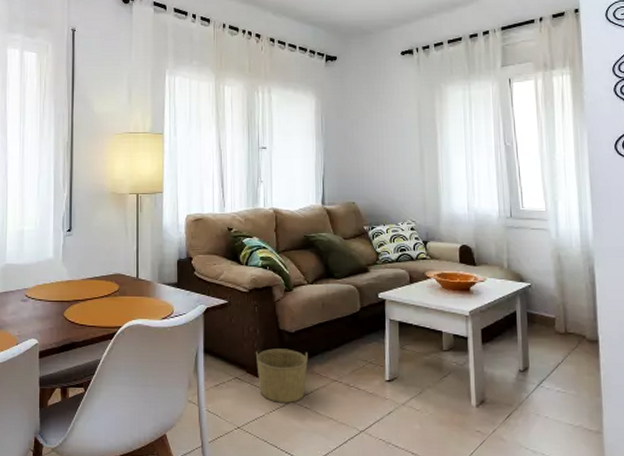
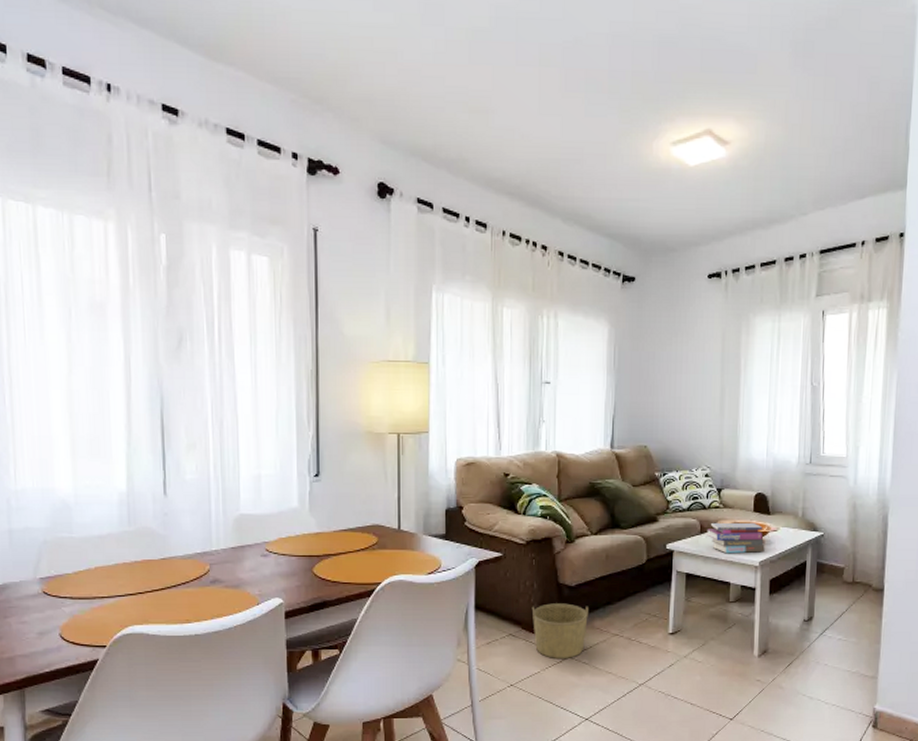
books: none [416,273,474,303] -> present [707,522,765,554]

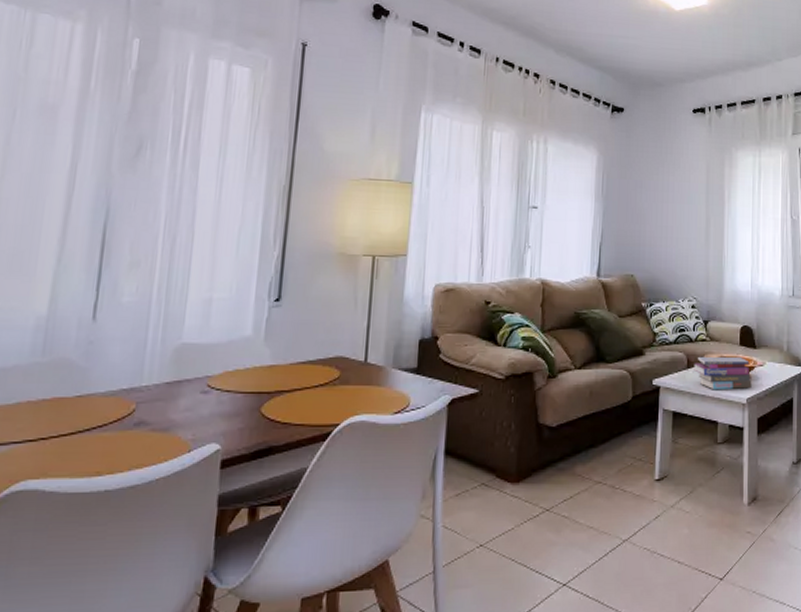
basket: present [531,603,588,660] -> none [508,446,570,513]

